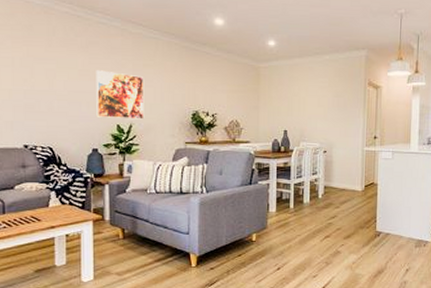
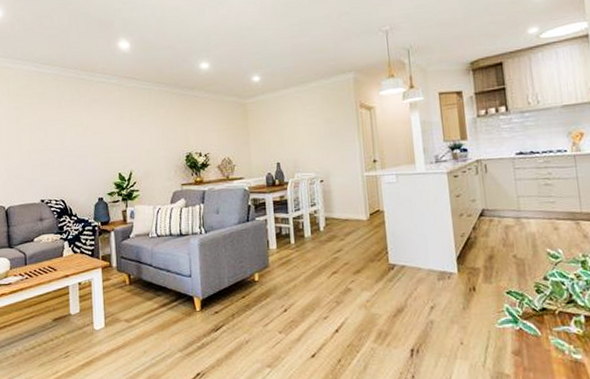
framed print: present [96,70,145,120] -> none [98,124,143,168]

